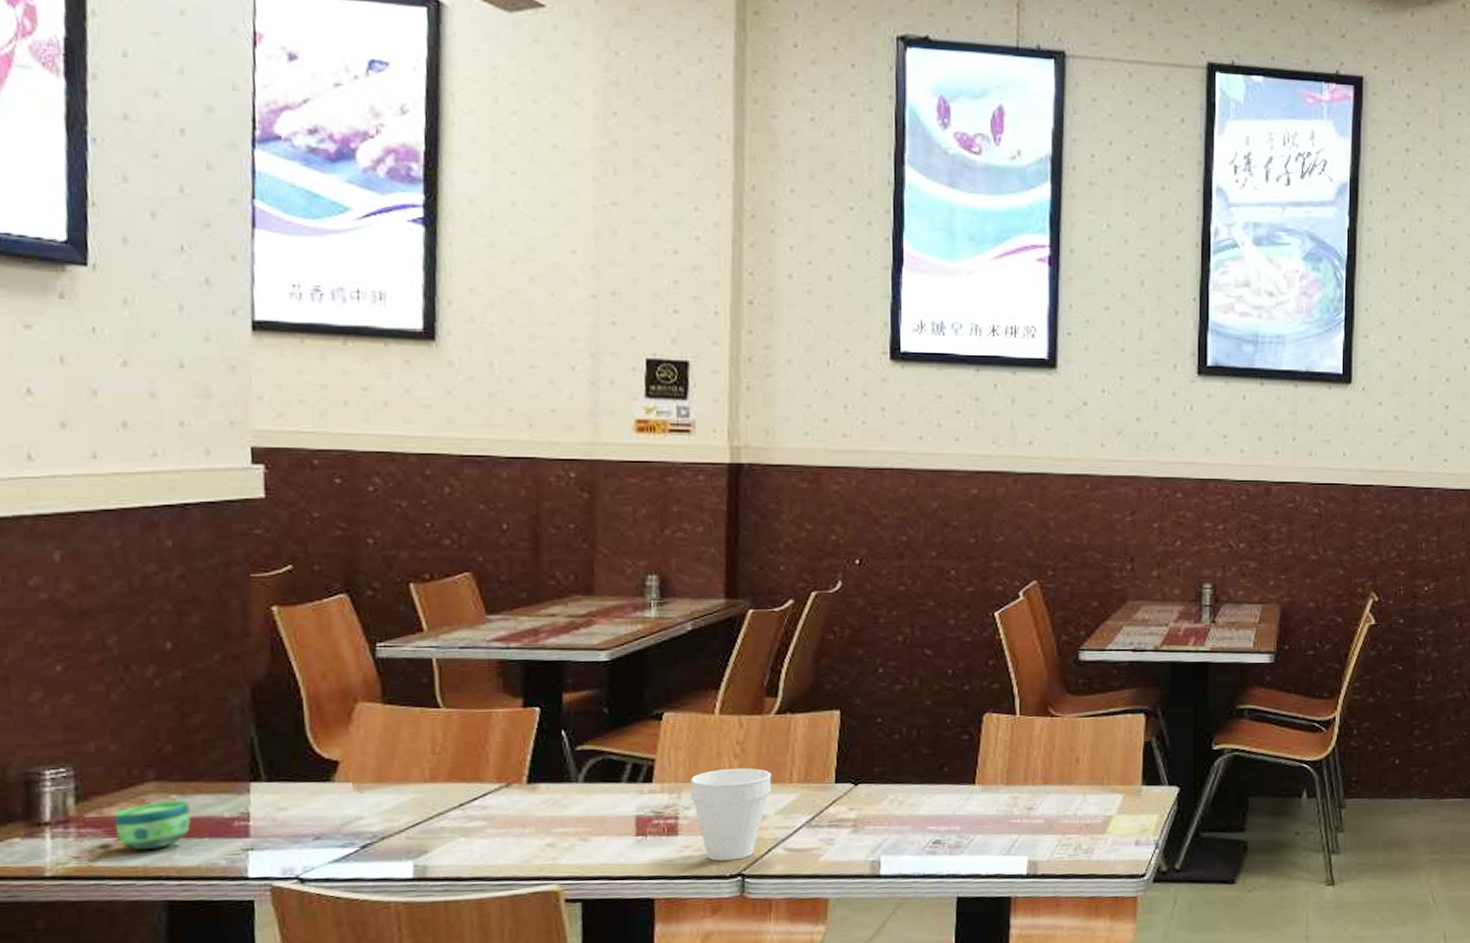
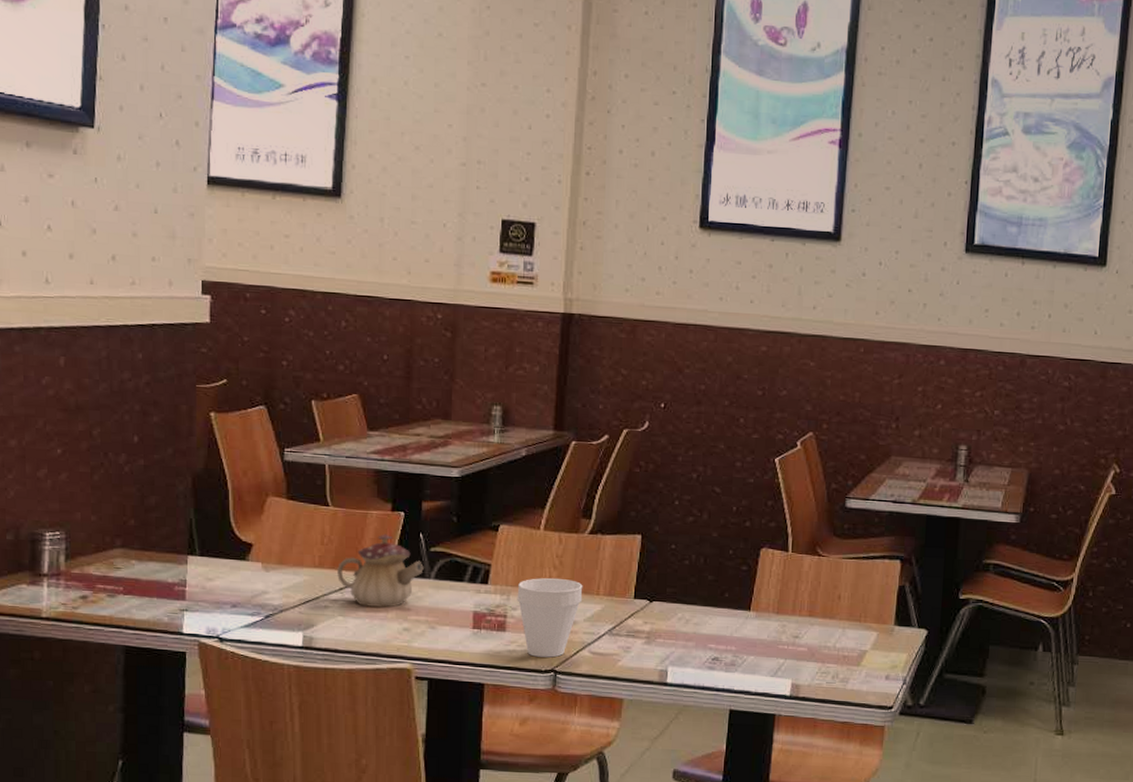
cup: present [114,799,191,851] -> none [91,564,144,603]
teapot: none [455,734,569,823] -> present [337,534,424,608]

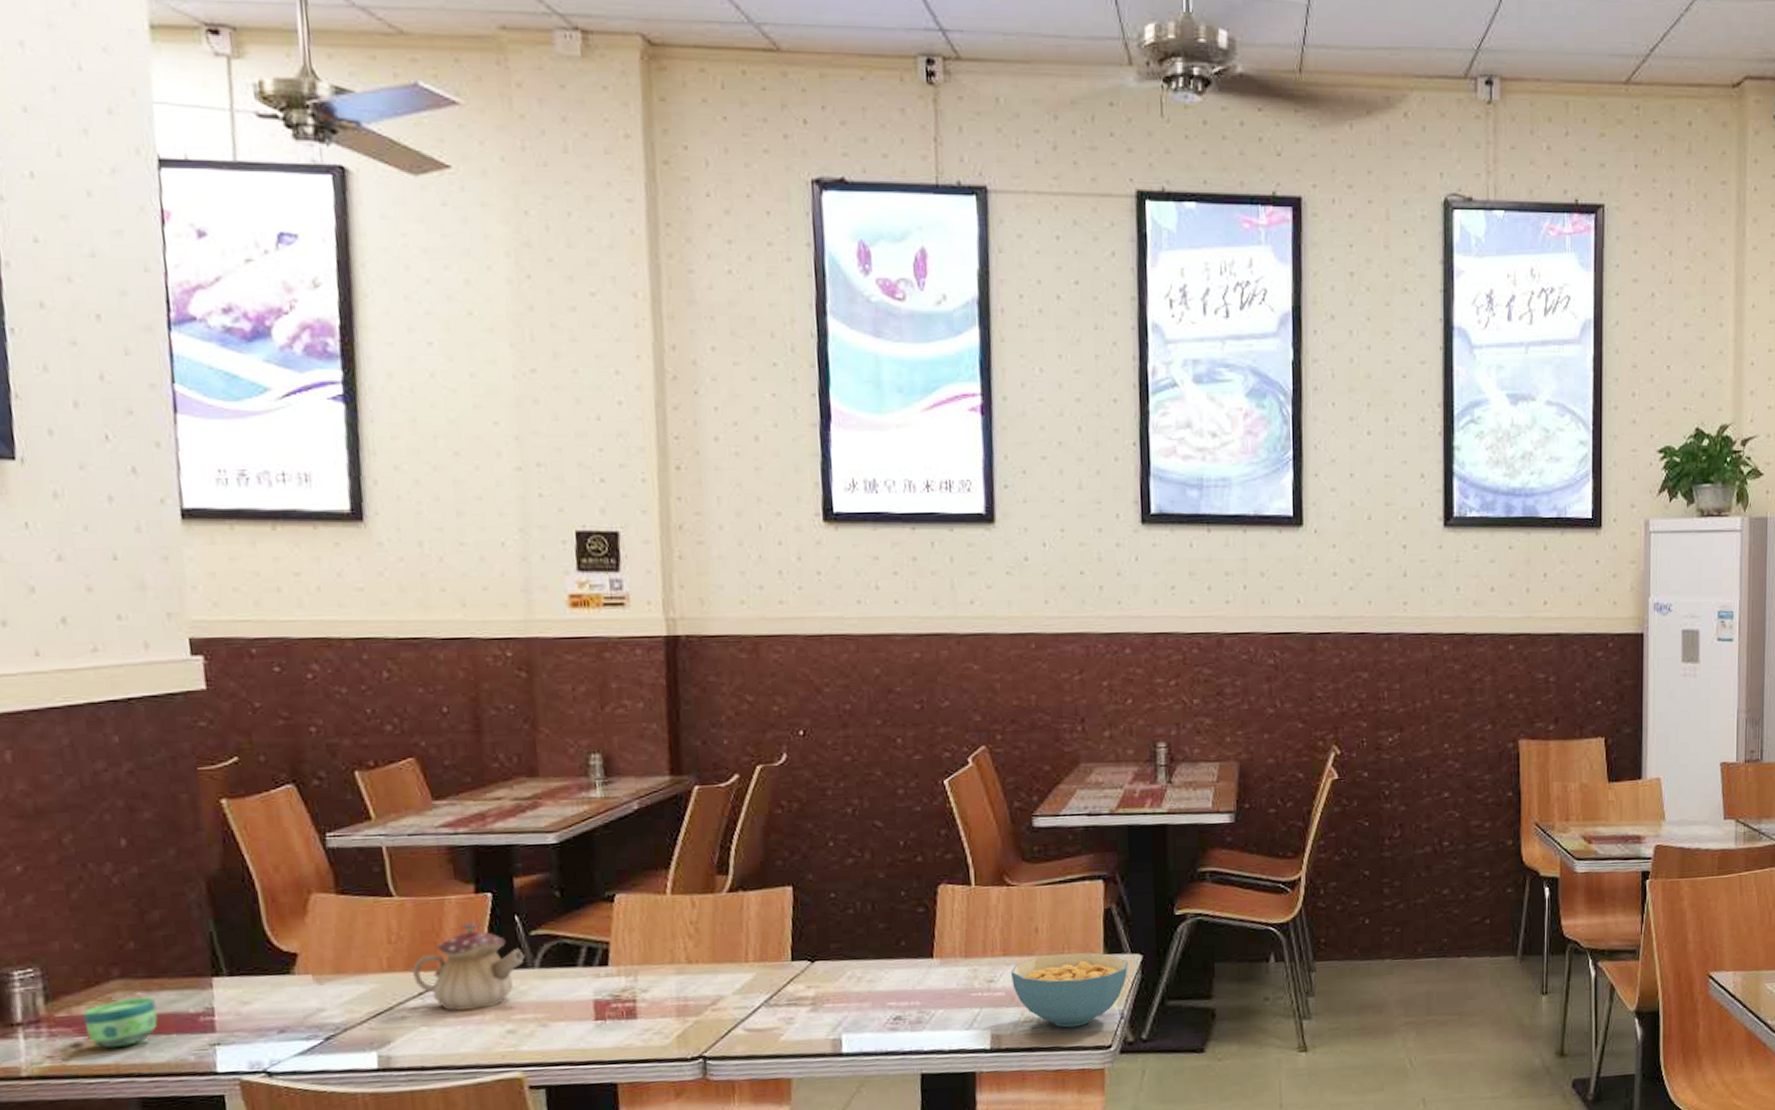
cup: none [91,564,144,603] -> present [82,996,158,1049]
cup: present [517,577,583,658] -> none [646,948,729,1044]
cereal bowl: none [813,620,914,687] -> present [1010,952,1128,1028]

